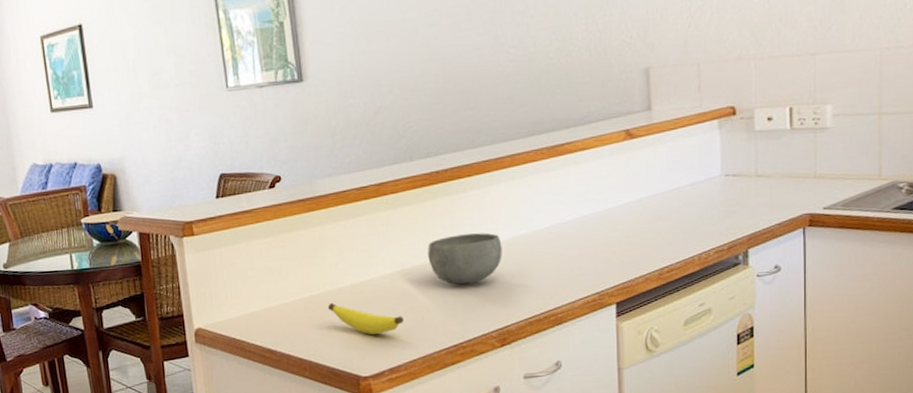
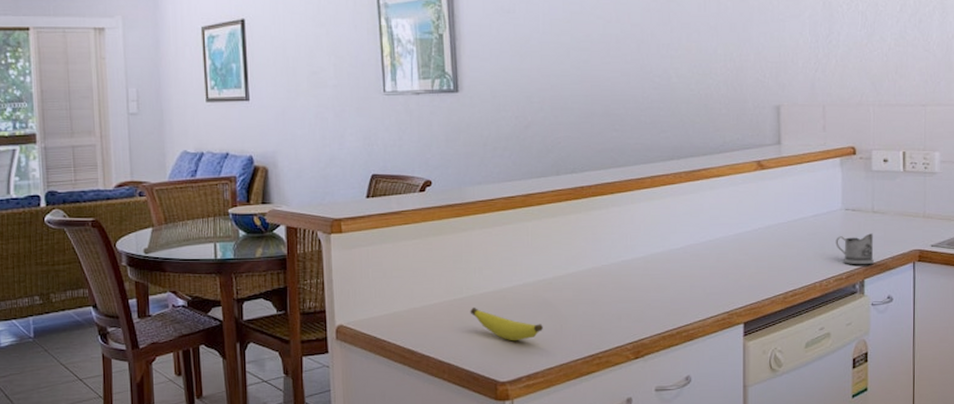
bowl: present [428,233,502,285] -> none [569,248,640,297]
tea glass holder: none [715,199,758,234] -> present [835,233,874,264]

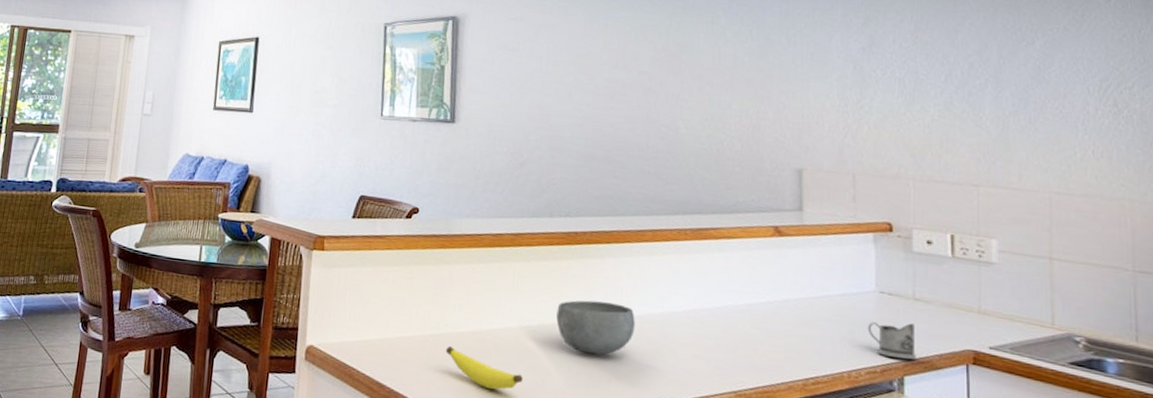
bowl: none [569,248,640,297] -> present [556,300,635,355]

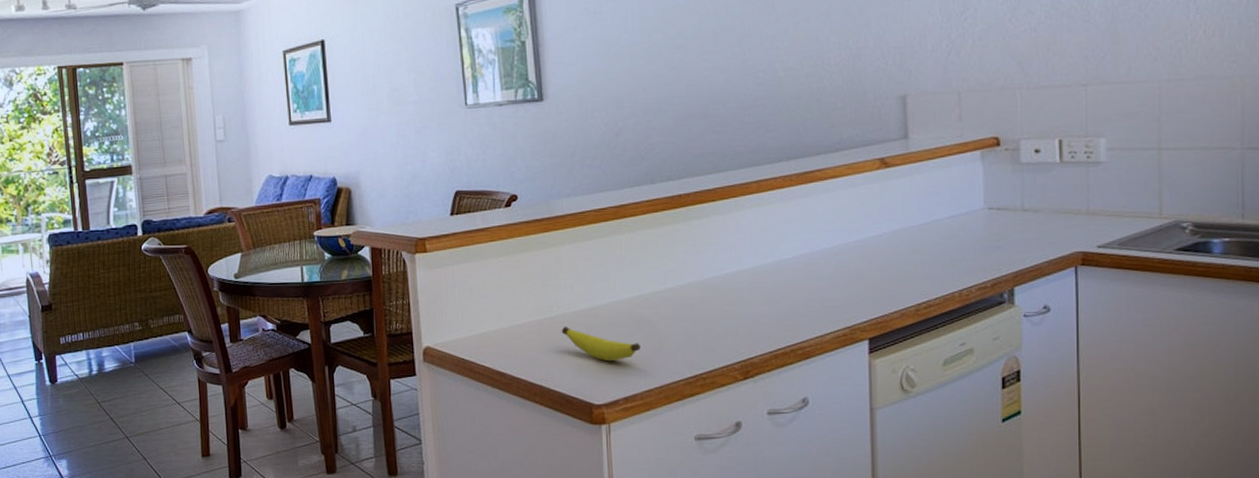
bowl: present [556,300,635,355] -> none [668,260,747,313]
tea glass holder: present [868,322,916,360] -> none [977,234,1025,271]

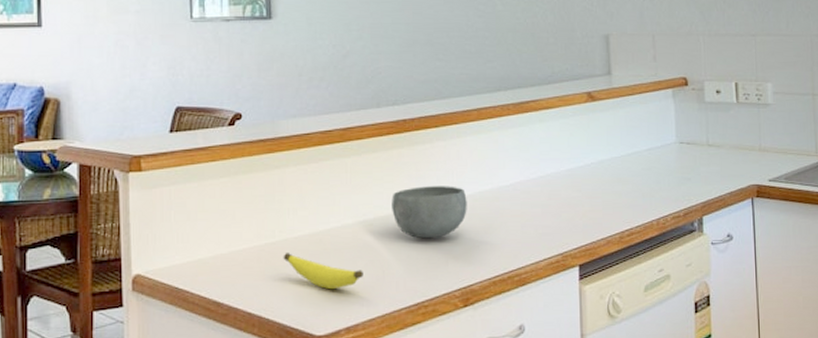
bowl: none [668,260,747,313] -> present [392,186,467,239]

